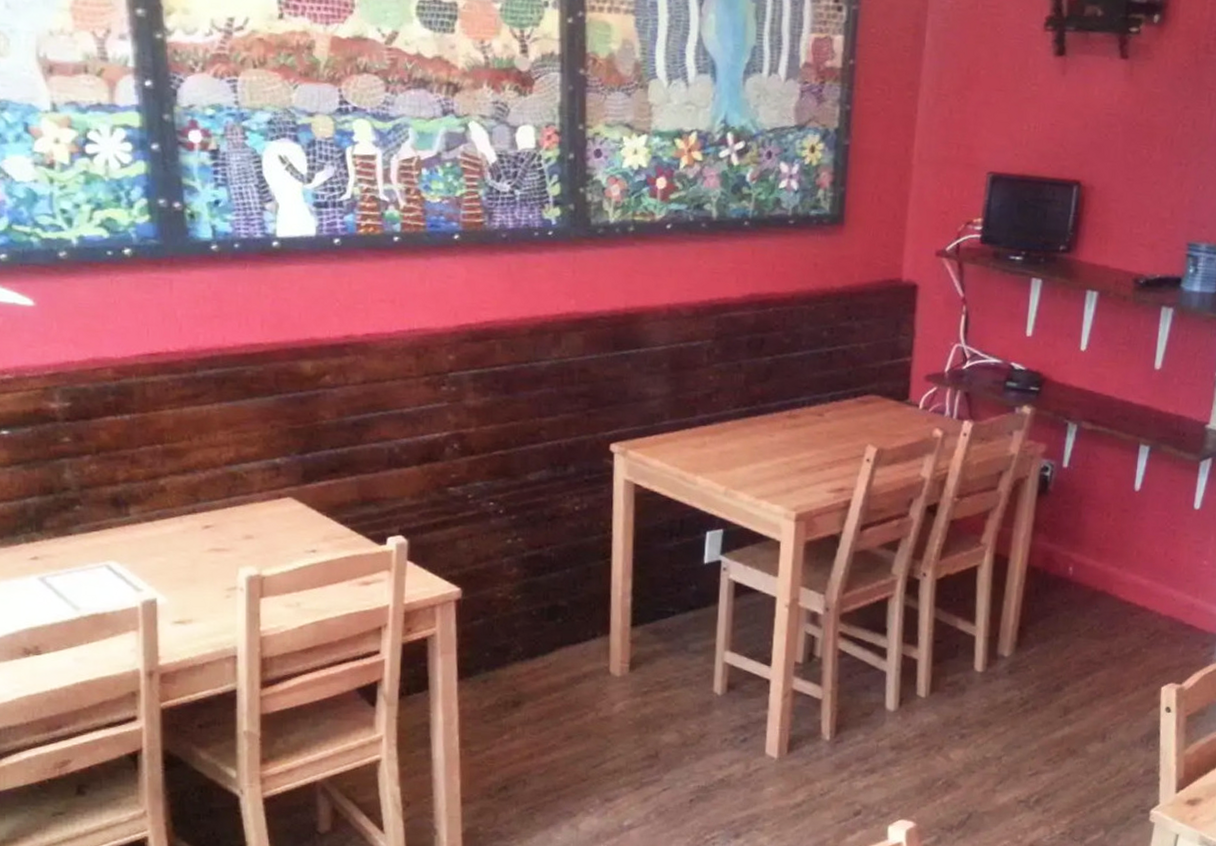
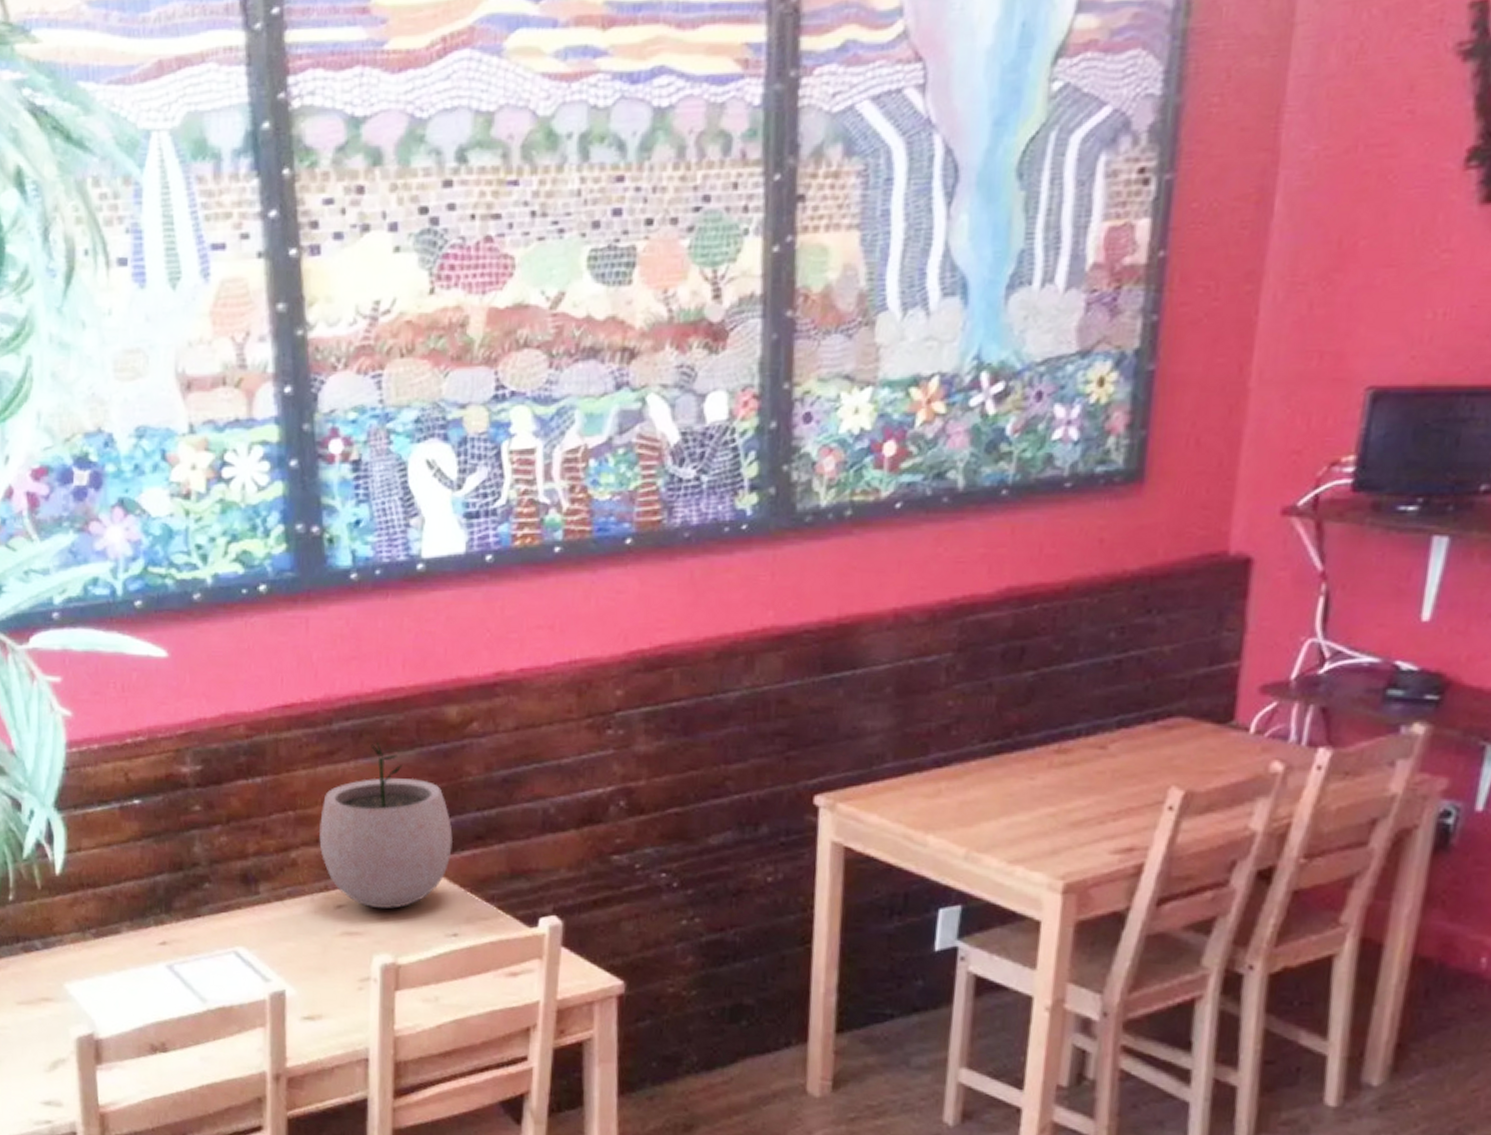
plant pot: none [186,389,310,529] -> present [319,743,453,909]

